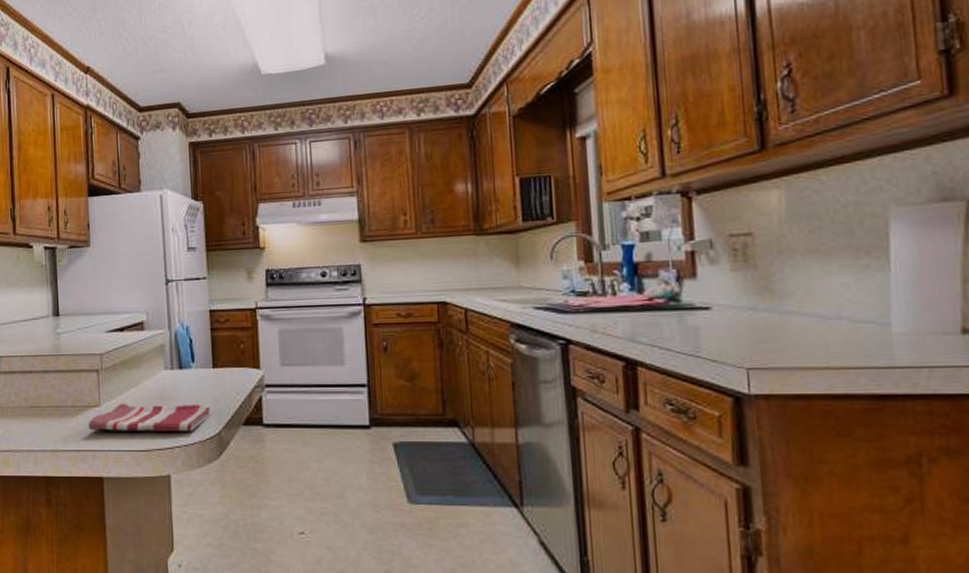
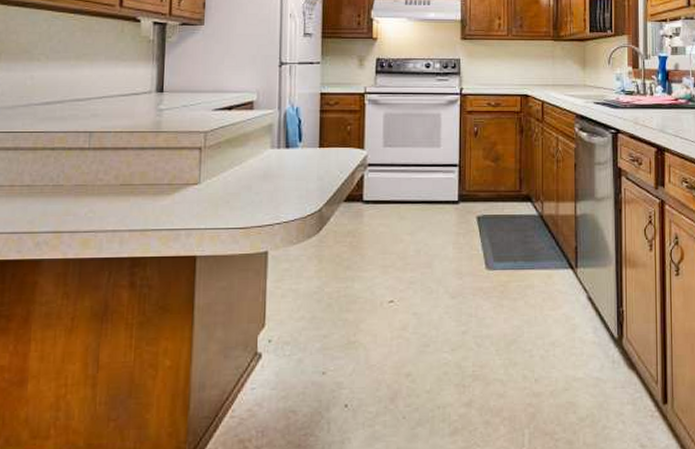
dish towel: present [88,403,211,431] -> none [184,180,314,209]

